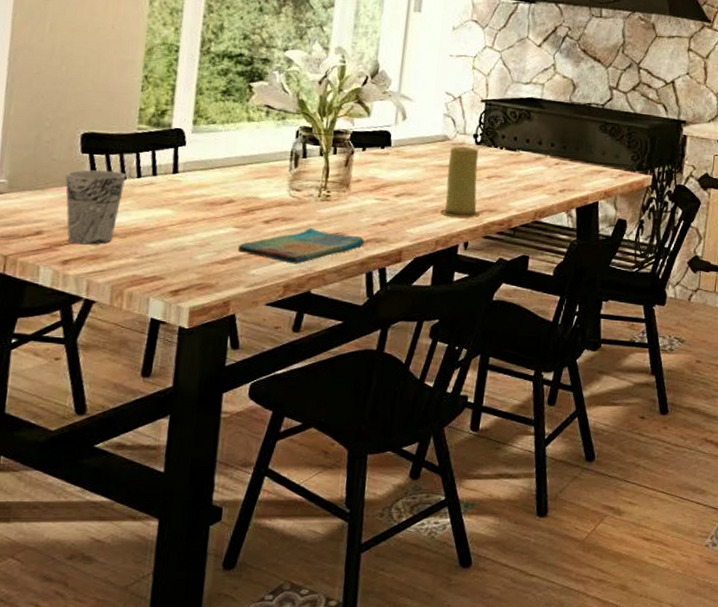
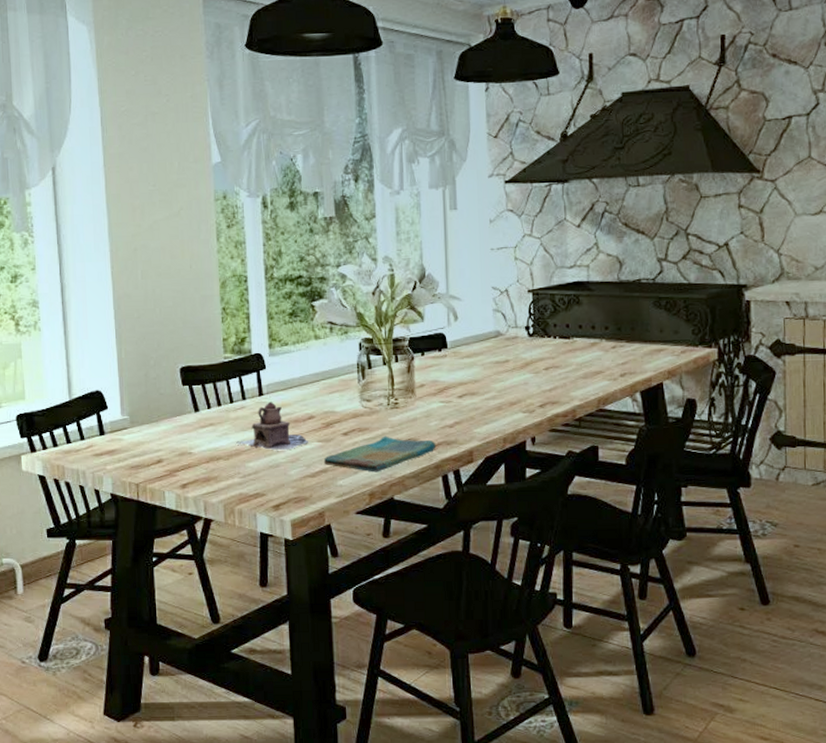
cup: present [65,170,127,245] -> none [173,399,222,469]
teapot: none [137,180,223,234] -> present [236,401,308,451]
candle: present [439,146,480,218] -> none [502,340,543,413]

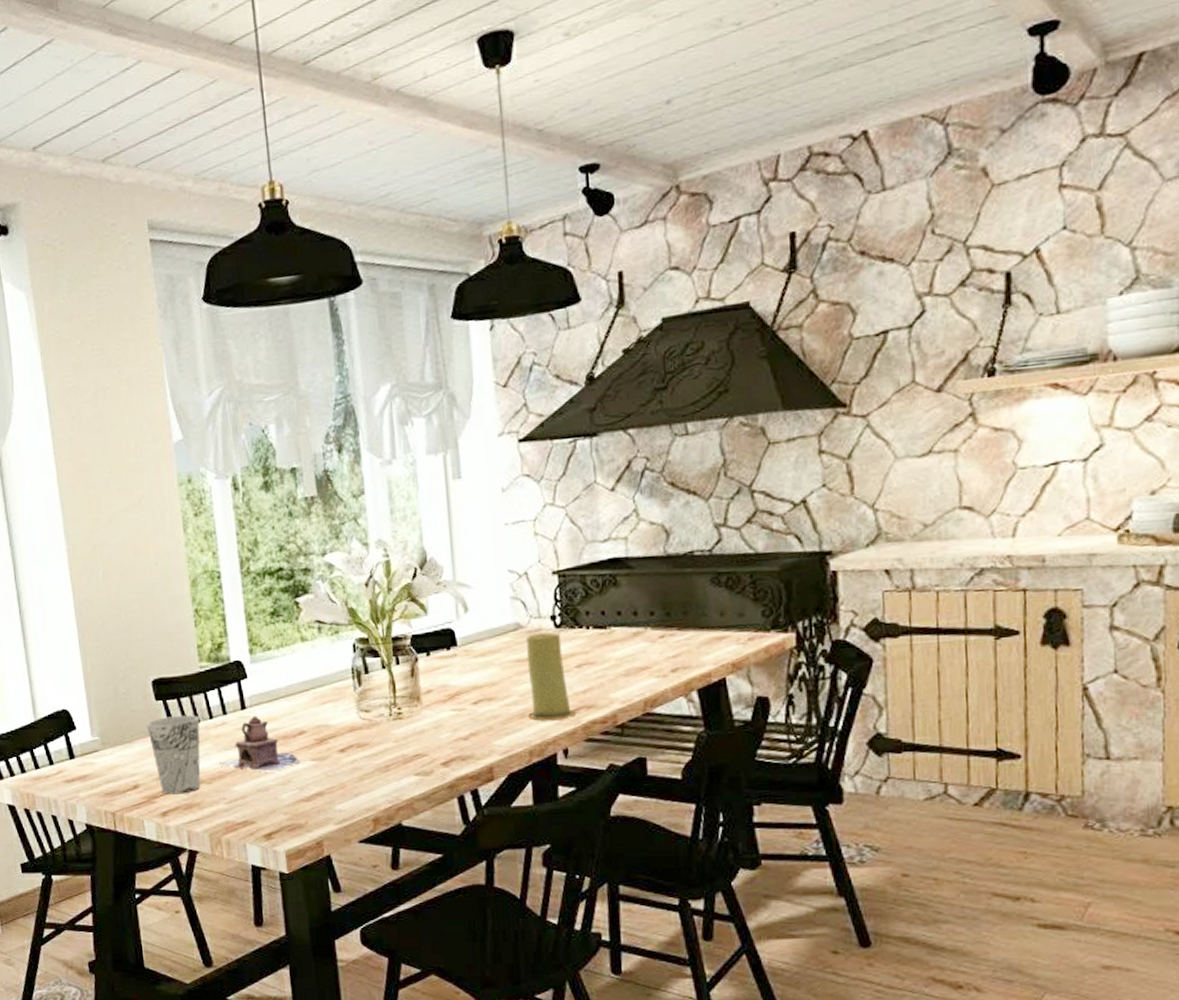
cup: none [173,399,222,469] -> present [146,715,201,795]
dish towel: present [323,436,437,473] -> none [318,751,449,795]
candle: none [502,340,543,413] -> present [526,632,576,720]

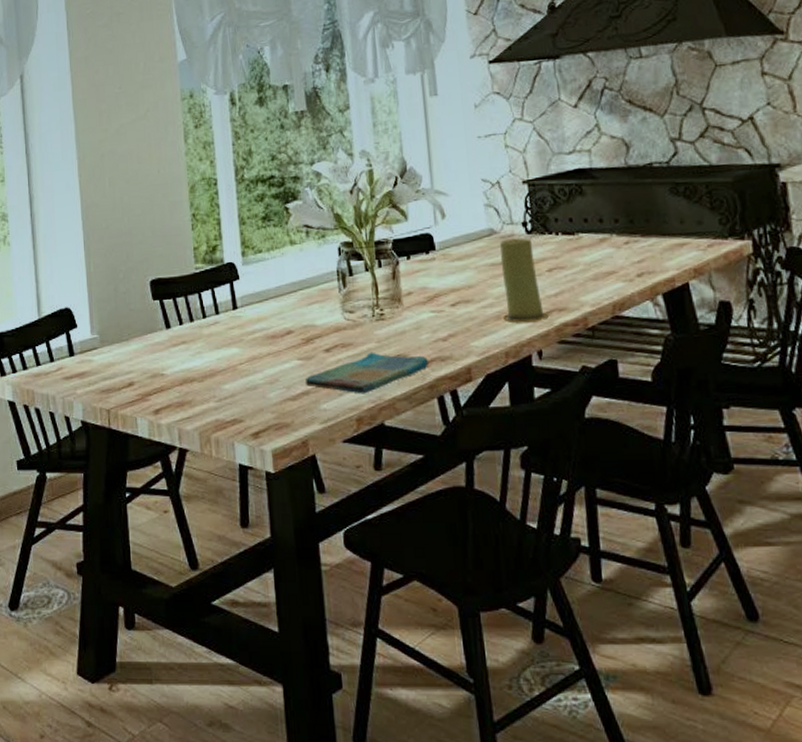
cup: present [146,715,201,795] -> none [143,314,194,393]
teapot: present [219,715,300,772] -> none [210,315,287,371]
dish towel: none [318,751,449,795] -> present [305,352,429,394]

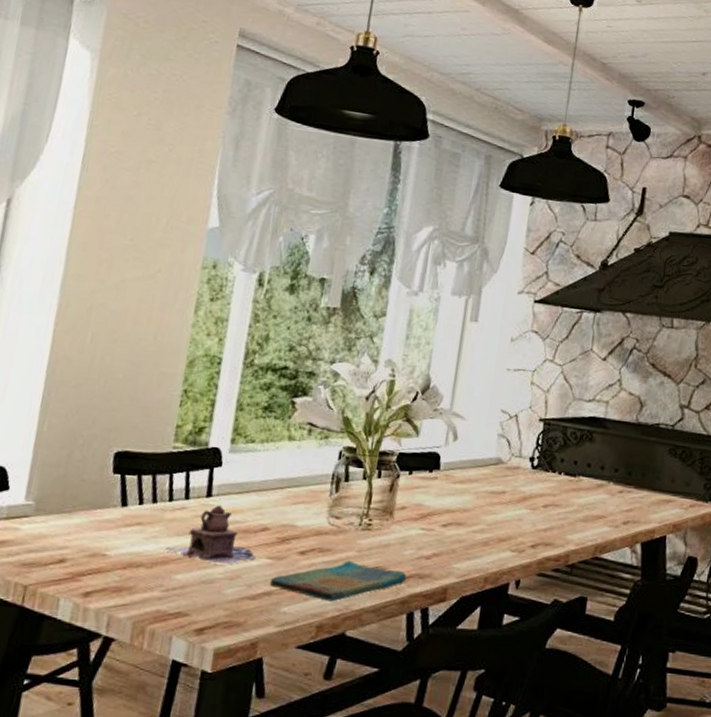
teapot: none [210,315,287,371] -> present [165,505,256,565]
candle: present [500,238,549,322] -> none [489,470,536,552]

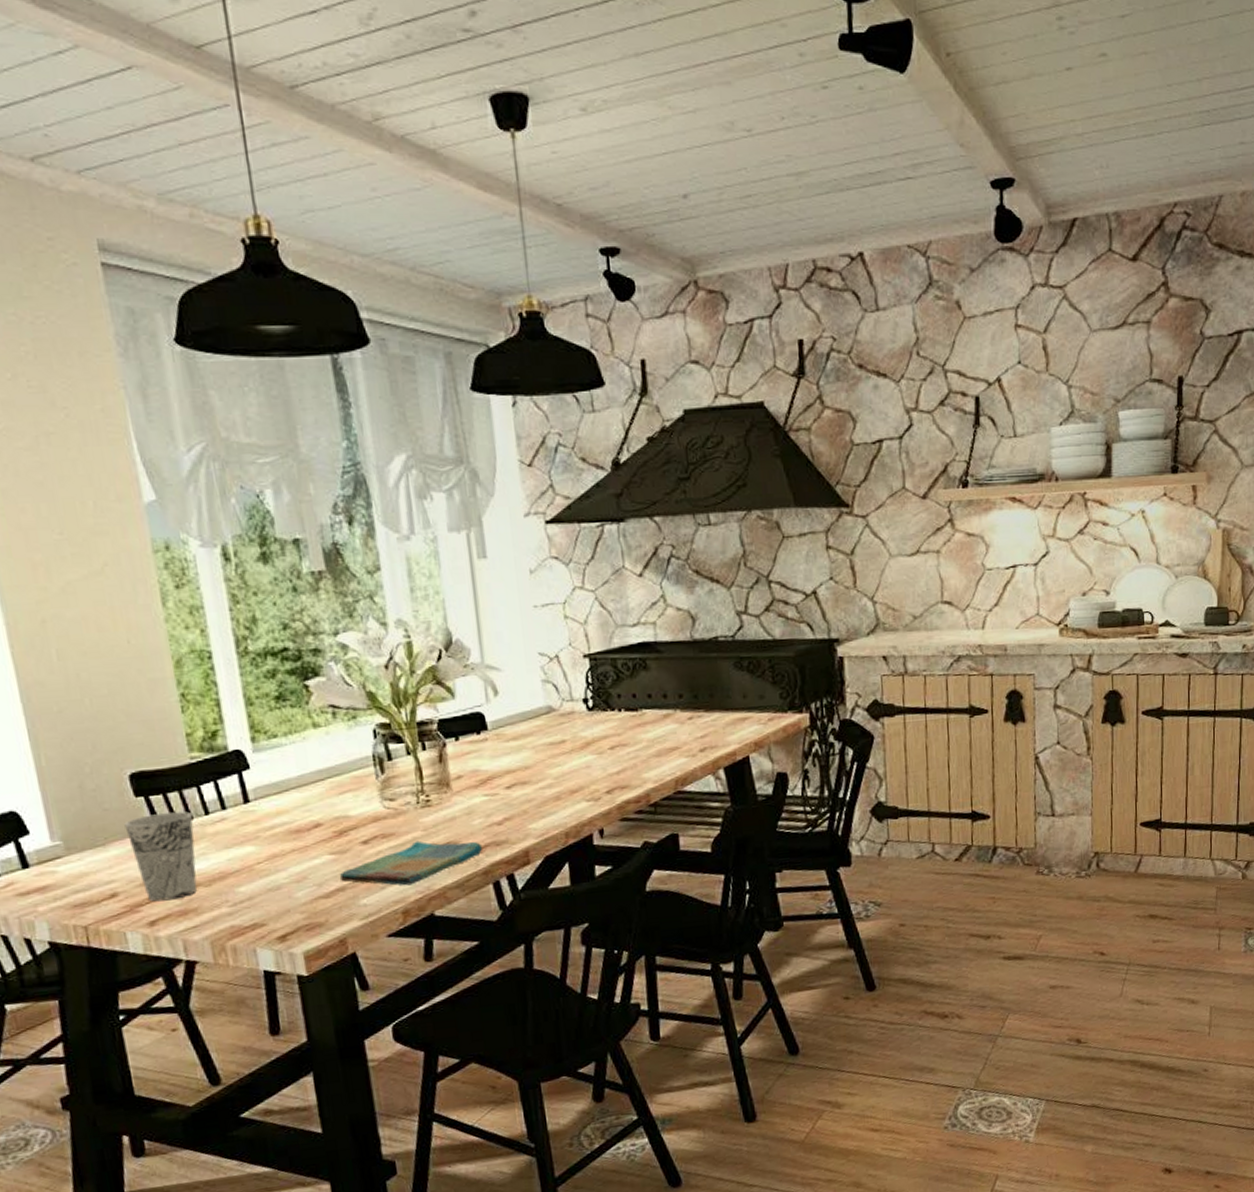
cup: none [91,492,158,576] -> present [124,811,198,902]
teapot: present [165,505,256,565] -> none [219,809,317,870]

